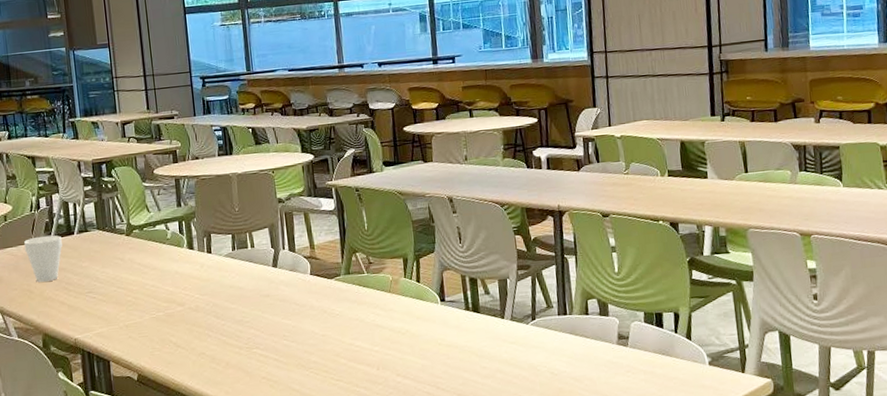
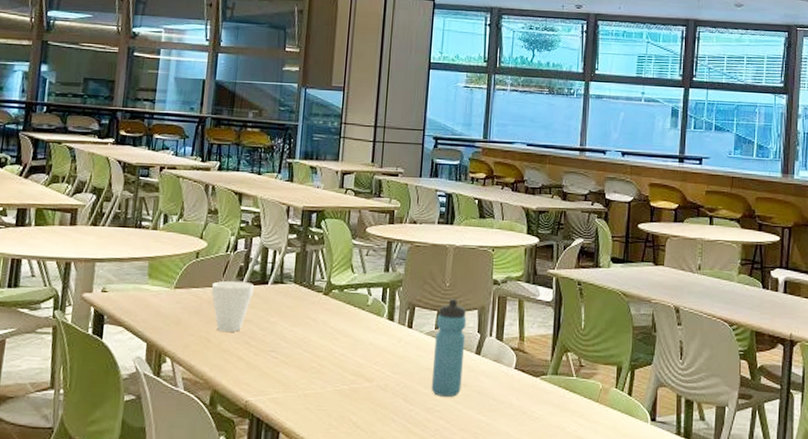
water bottle: none [232,221,265,309] -> present [431,298,467,397]

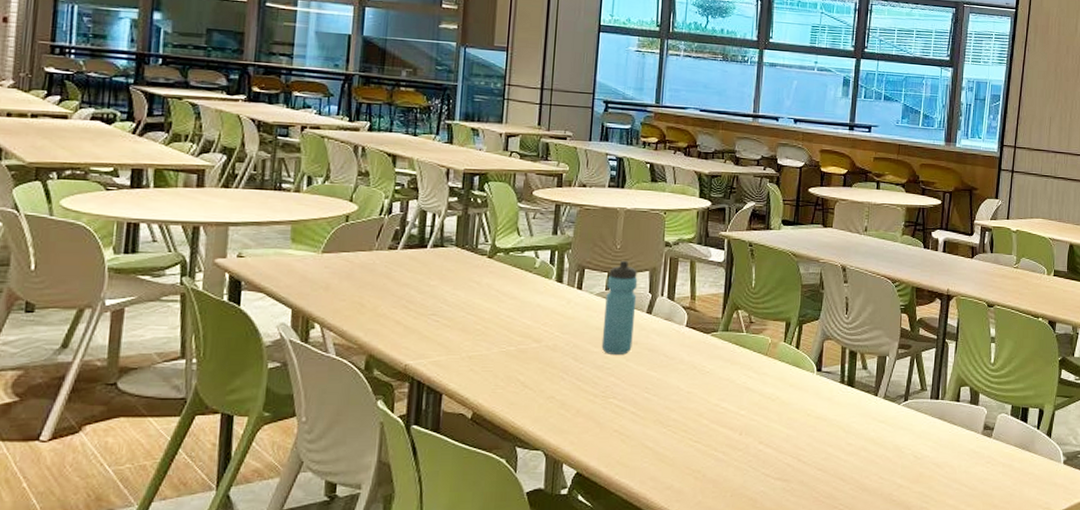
cup: present [210,280,254,332] -> none [363,244,411,296]

